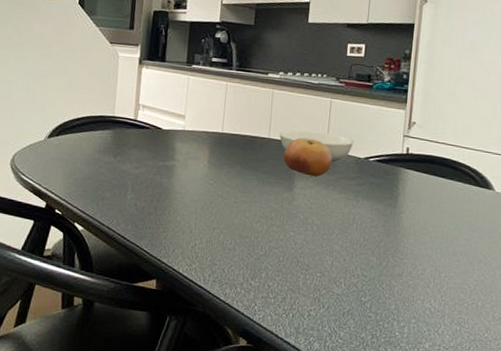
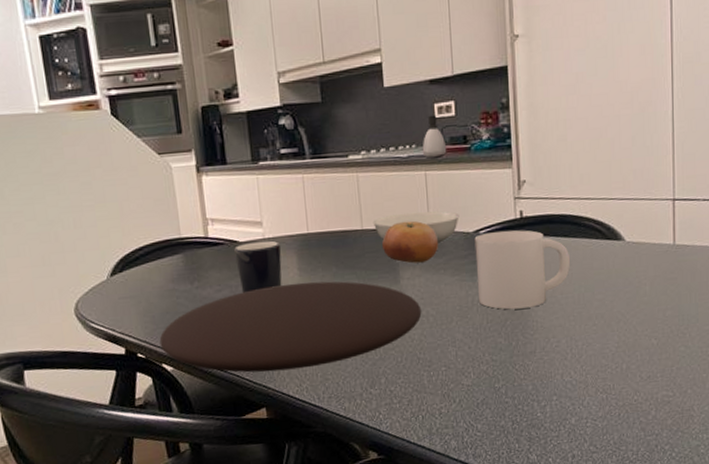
placemat: none [76,172,308,251] -> present [159,281,422,373]
mug: none [156,131,198,175] -> present [233,240,282,293]
soap dispenser: none [331,53,355,90] -> present [422,115,447,160]
mug: none [358,161,445,235] -> present [474,230,571,310]

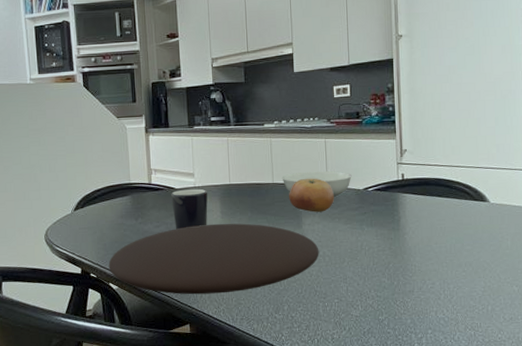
soap dispenser: present [422,115,447,160] -> none [323,95,343,130]
mug: present [474,230,571,310] -> none [364,189,444,255]

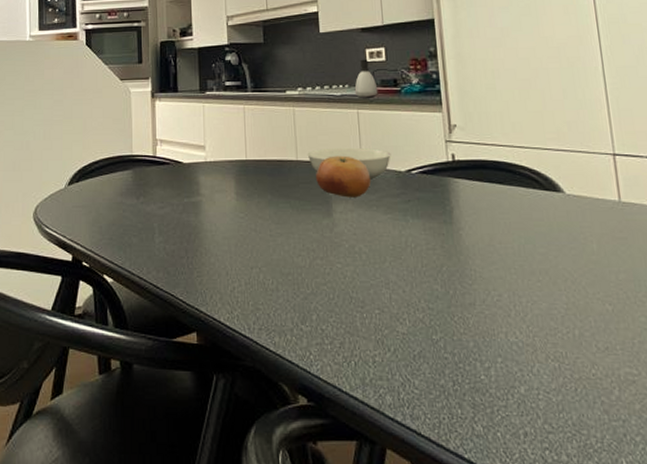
placemat: present [108,223,319,295] -> none [103,207,354,295]
mug: present [170,188,208,230] -> none [177,164,221,213]
soap dispenser: none [323,95,343,130] -> present [354,59,378,99]

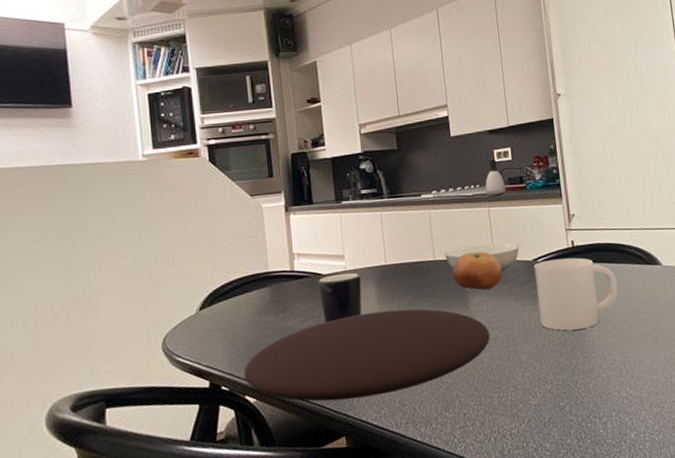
placemat: none [103,207,354,295] -> present [244,309,490,402]
mug: none [177,164,221,213] -> present [317,272,362,323]
mug: none [406,172,508,255] -> present [533,257,618,331]

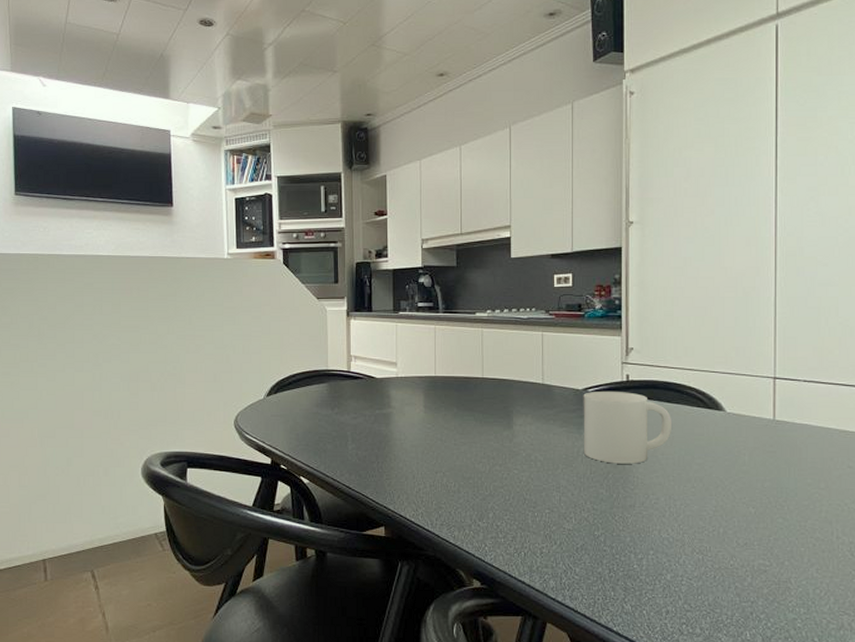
placemat: present [244,309,490,402] -> none [300,418,531,495]
mug: present [317,272,362,323] -> none [370,379,411,423]
bowl: present [443,242,520,272] -> none [492,366,570,397]
fruit: present [453,251,502,290] -> none [500,374,549,412]
soap dispenser: present [485,159,507,197] -> none [541,284,563,322]

